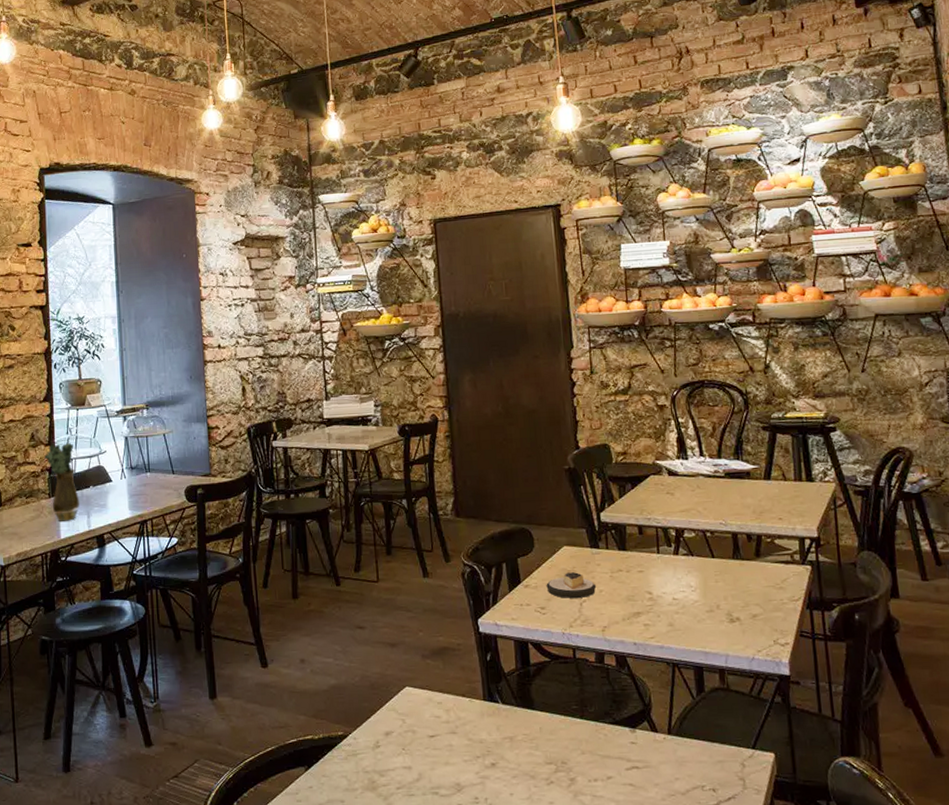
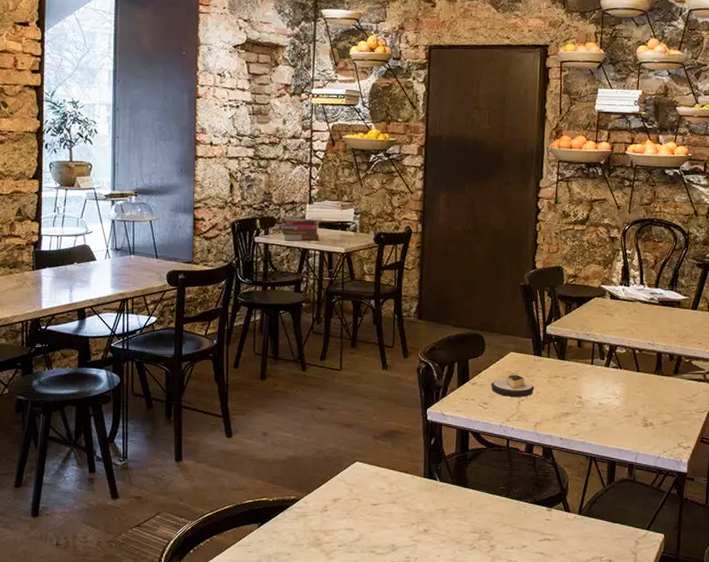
vase: present [44,441,80,521] -> none [30,217,64,293]
books: none [296,415,341,443] -> present [278,218,322,241]

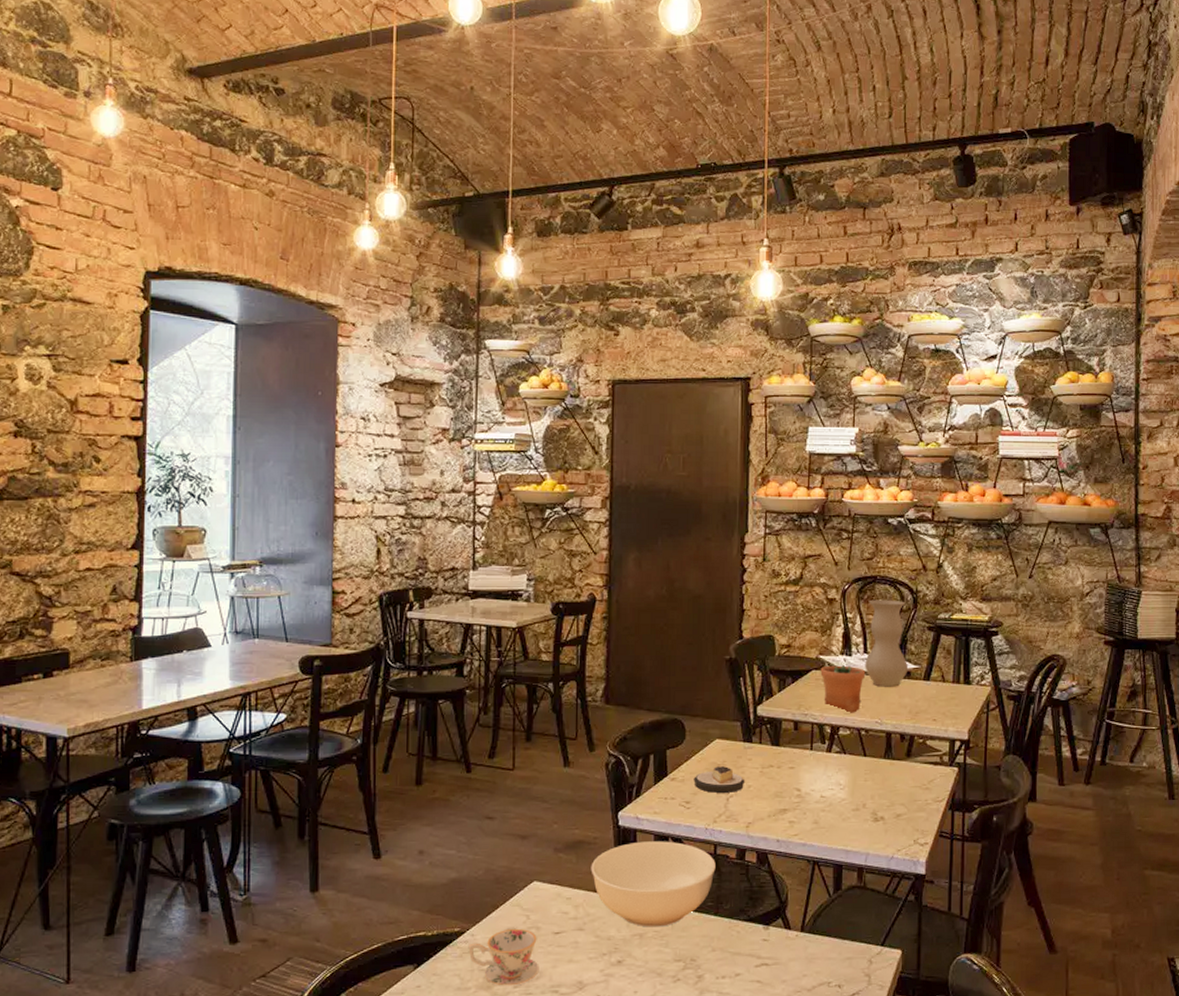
books: present [278,218,322,241] -> none [435,587,489,615]
teacup: none [302,499,360,545] -> present [468,928,539,986]
bowl: none [403,434,508,504] -> present [591,841,716,927]
planter: none [602,294,641,336] -> present [820,665,866,714]
vase: none [640,239,678,314] -> present [865,599,907,687]

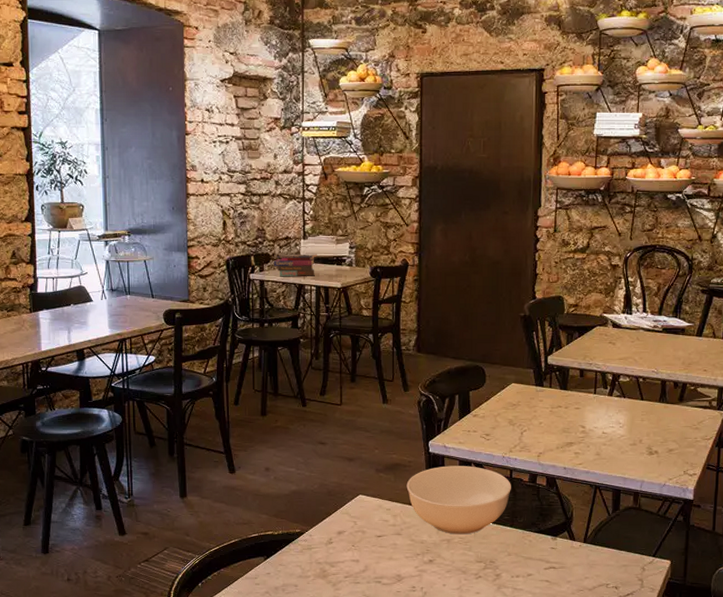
books: none [435,587,489,615] -> present [273,254,317,277]
teacup: present [468,928,539,986] -> none [307,531,365,576]
cake slice: present [694,766,745,793] -> none [493,406,537,428]
planter: present [820,665,866,714] -> none [604,322,644,364]
vase: present [865,599,907,687] -> none [643,266,682,342]

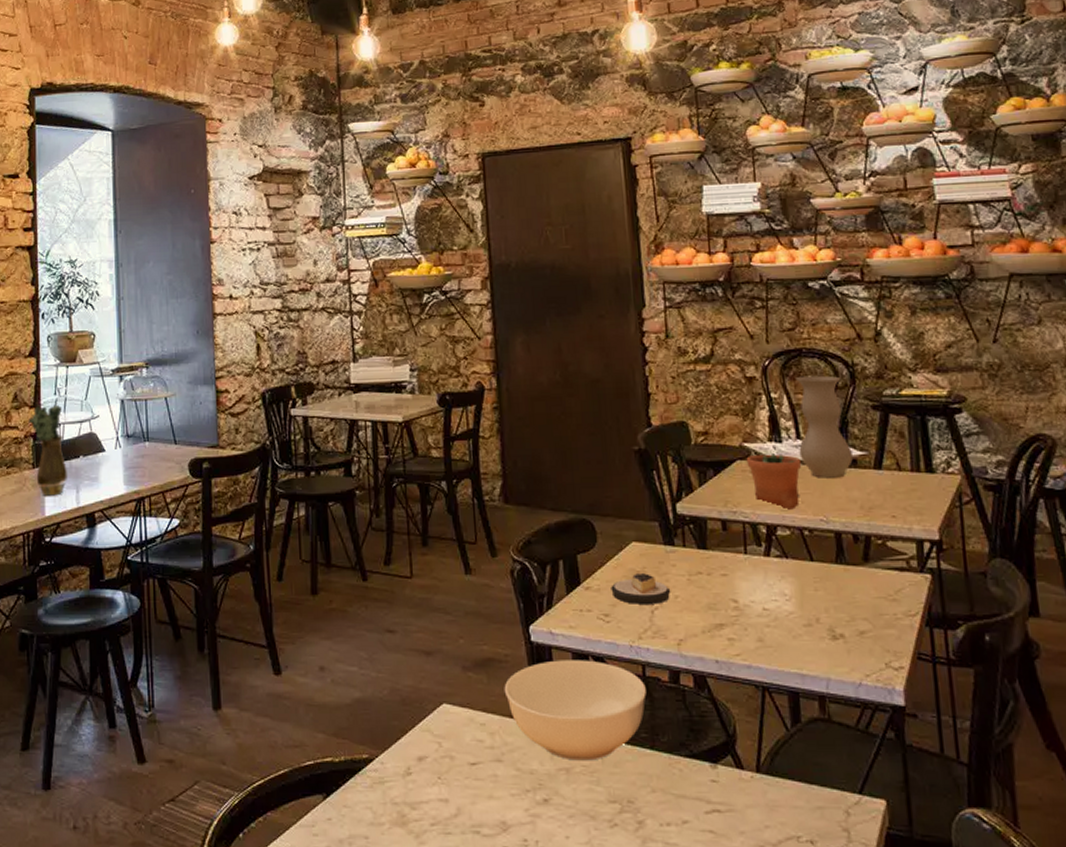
vase: none [26,259,61,335] -> present [28,402,68,496]
books: present [273,254,317,277] -> none [318,380,371,412]
cake slice: none [493,406,537,428] -> present [611,573,671,604]
planter: none [604,322,644,364] -> present [746,453,802,511]
vase: none [643,266,682,342] -> present [795,375,853,478]

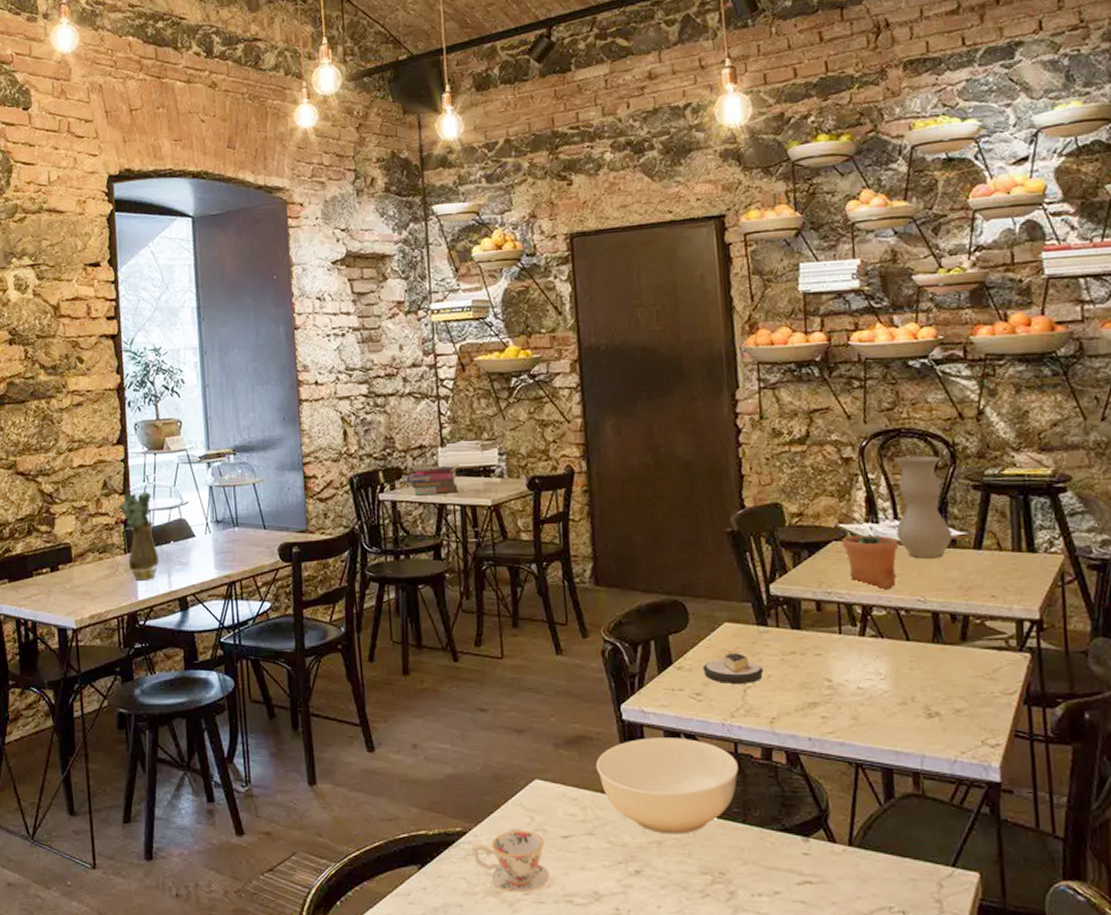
books: none [318,380,371,412] -> present [406,464,459,496]
teacup: none [378,757,457,823] -> present [472,830,550,893]

